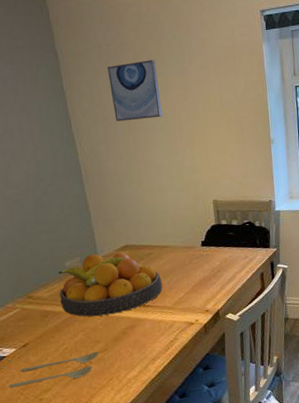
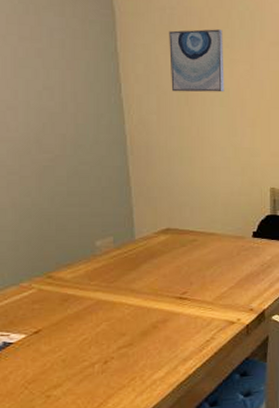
spoon: present [8,352,99,388] -> none [11,346,122,380]
fruit bowl: present [58,252,162,317] -> none [85,234,203,306]

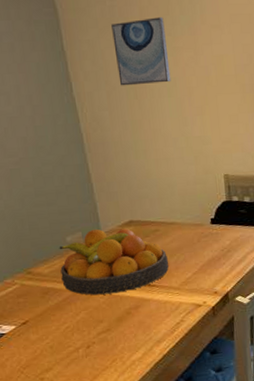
fruit bowl: none [85,234,203,306] -> present [59,228,169,296]

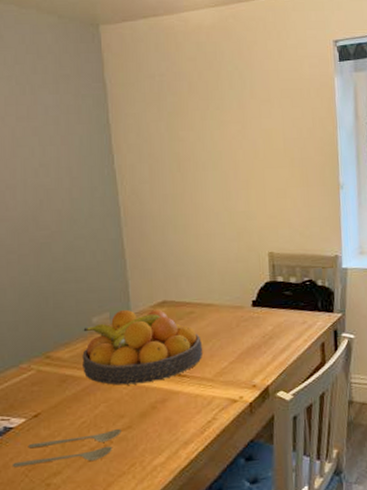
spoon: none [8,332,102,366] -> present [12,429,121,468]
wall art: present [111,17,171,86] -> none [159,92,217,159]

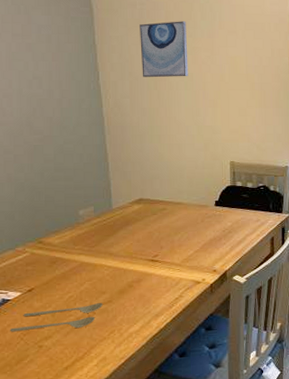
fruit bowl: present [82,309,202,386] -> none [70,204,172,267]
wall art: none [159,92,217,159] -> present [140,21,189,78]

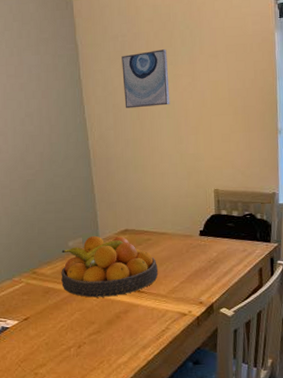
spoon: present [9,303,103,332] -> none [8,333,92,359]
fruit bowl: none [70,204,172,267] -> present [61,235,158,298]

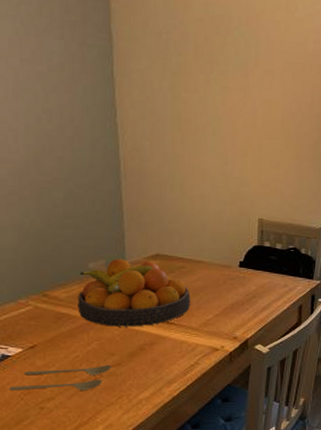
spoon: none [8,333,92,359] -> present [8,365,111,391]
wall art: present [122,49,170,109] -> none [164,55,218,121]

